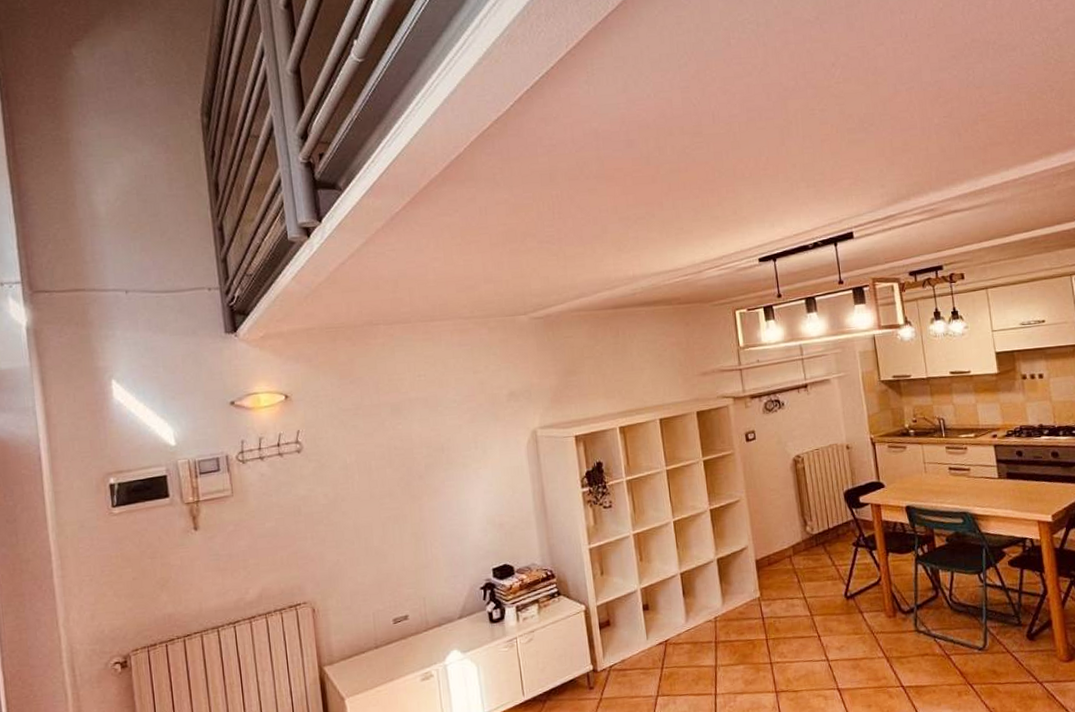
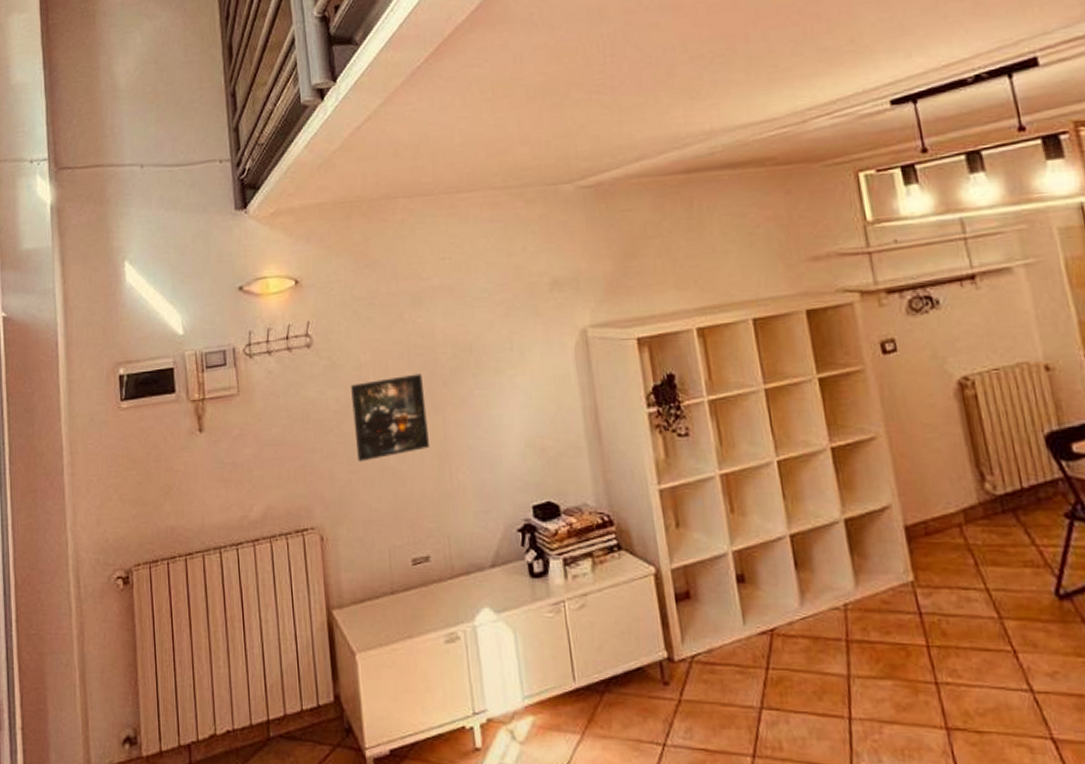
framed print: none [338,470,407,545] -> present [351,373,429,462]

